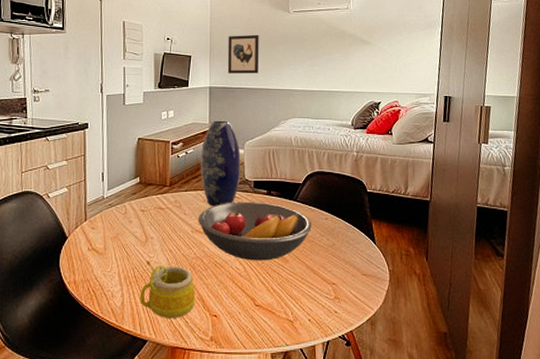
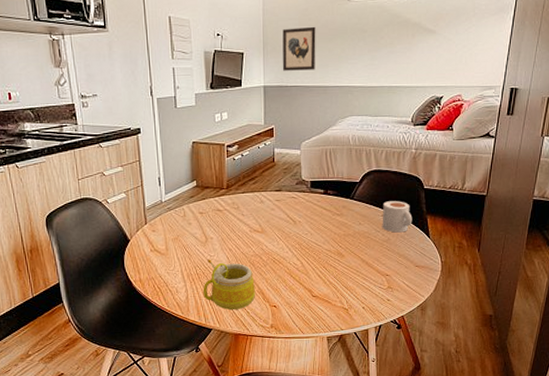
fruit bowl: present [197,202,312,261] -> none [255,201,368,257]
vase: present [200,120,241,207] -> none [256,121,298,207]
mug: none [326,204,357,238] -> present [382,201,413,233]

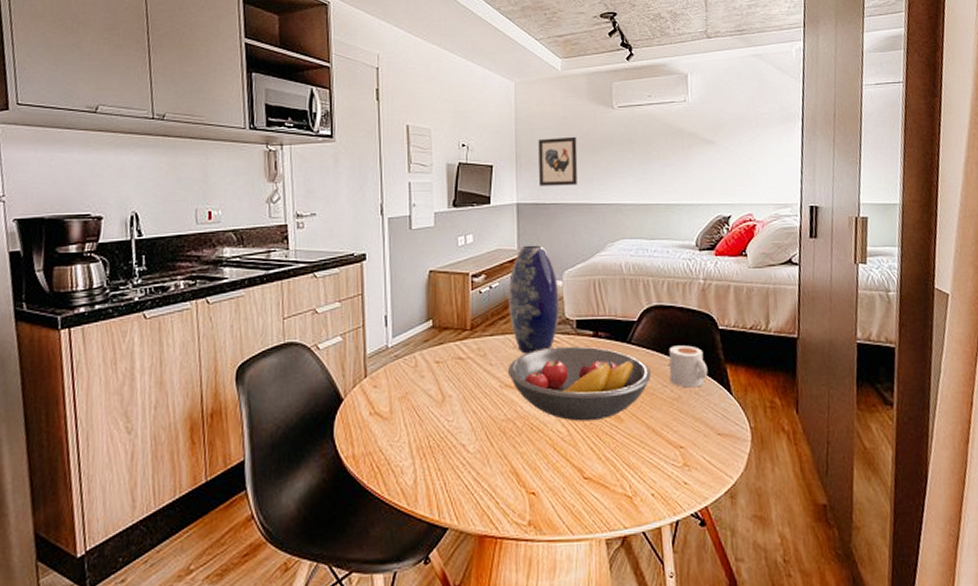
mug: present [202,259,255,311] -> none [436,425,507,500]
fruit bowl: none [255,201,368,257] -> present [507,346,651,422]
vase: none [256,121,298,207] -> present [508,245,560,354]

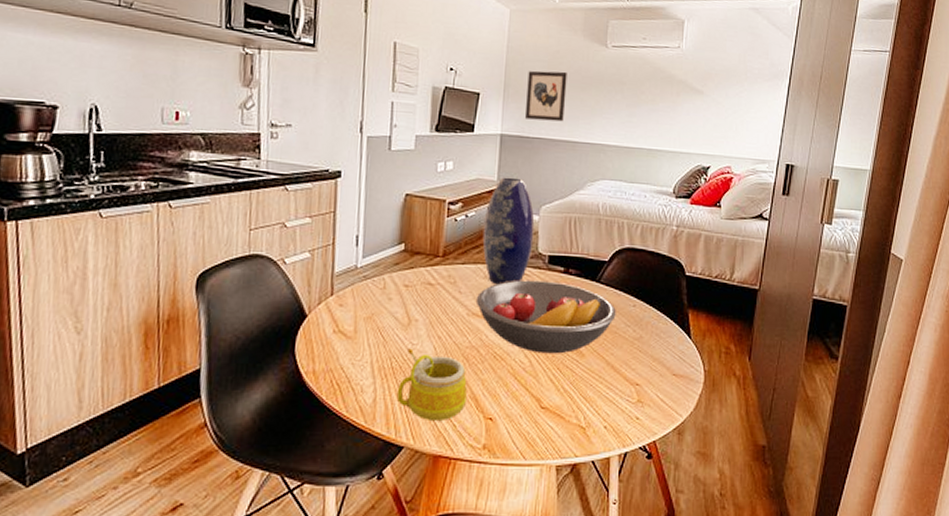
mug: none [436,425,507,500] -> present [396,348,467,422]
mug: present [669,345,708,388] -> none [633,288,671,329]

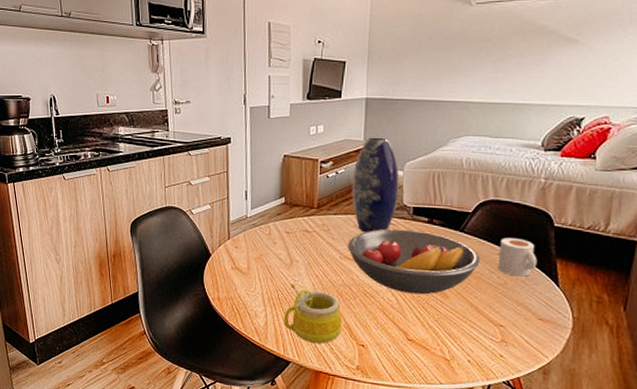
wall art: present [524,70,567,122] -> none [388,33,430,82]
mug: none [633,288,671,329] -> present [497,237,537,277]

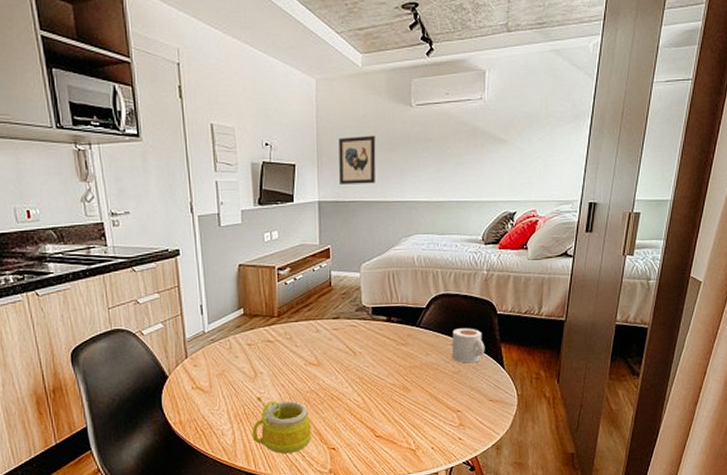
fruit bowl: present [347,229,480,295] -> none [311,329,436,392]
vase: present [352,137,400,233] -> none [311,240,357,337]
wall art: none [388,33,430,82] -> present [338,135,376,185]

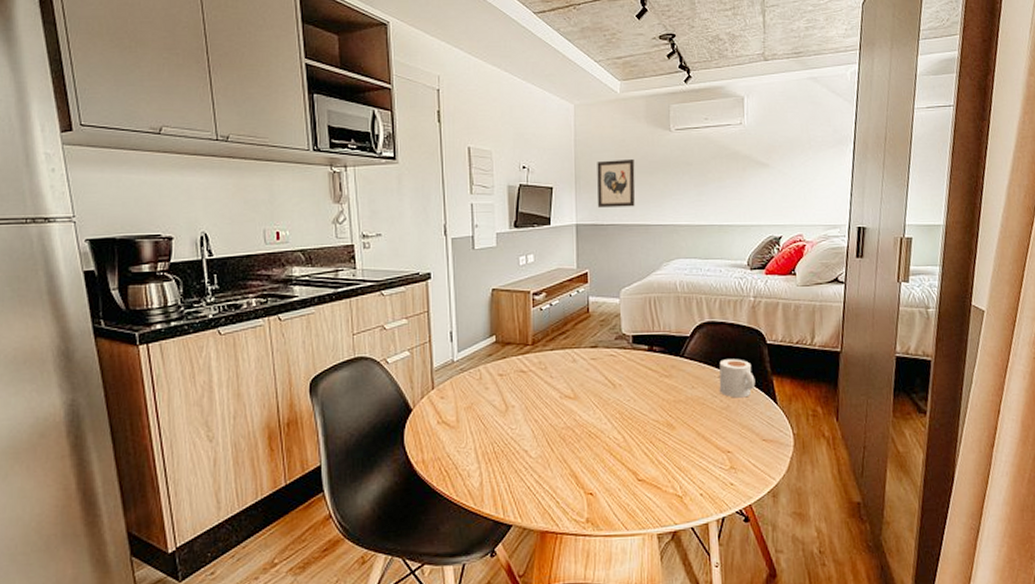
mug: present [252,396,311,455] -> none [501,433,566,500]

